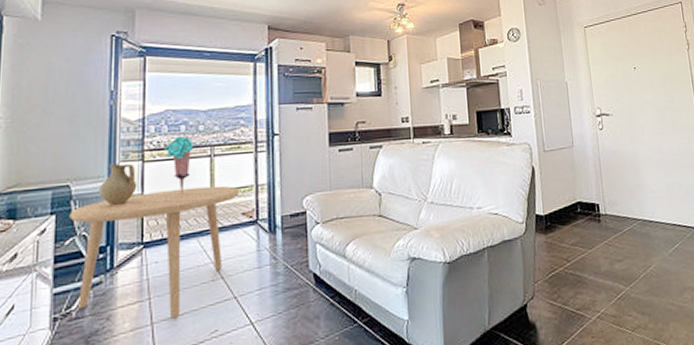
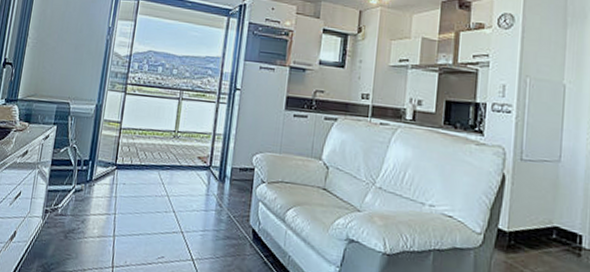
dining table: present [69,185,239,319] -> none [63,121,198,237]
ceramic jug: present [99,163,138,207] -> none [89,91,119,128]
bouquet: present [164,135,194,195] -> none [143,76,167,129]

